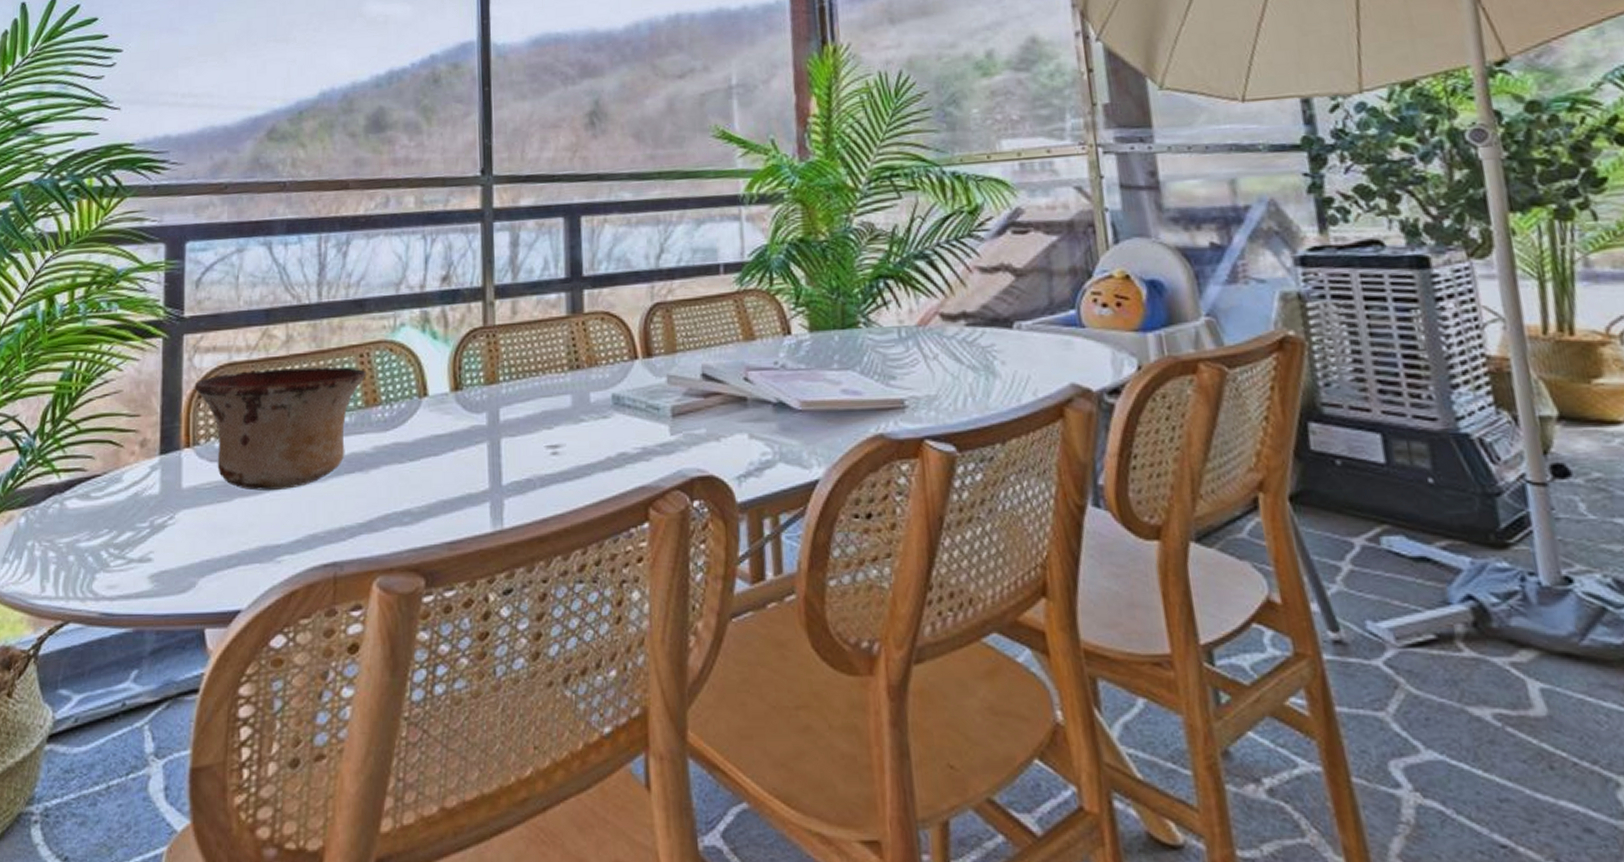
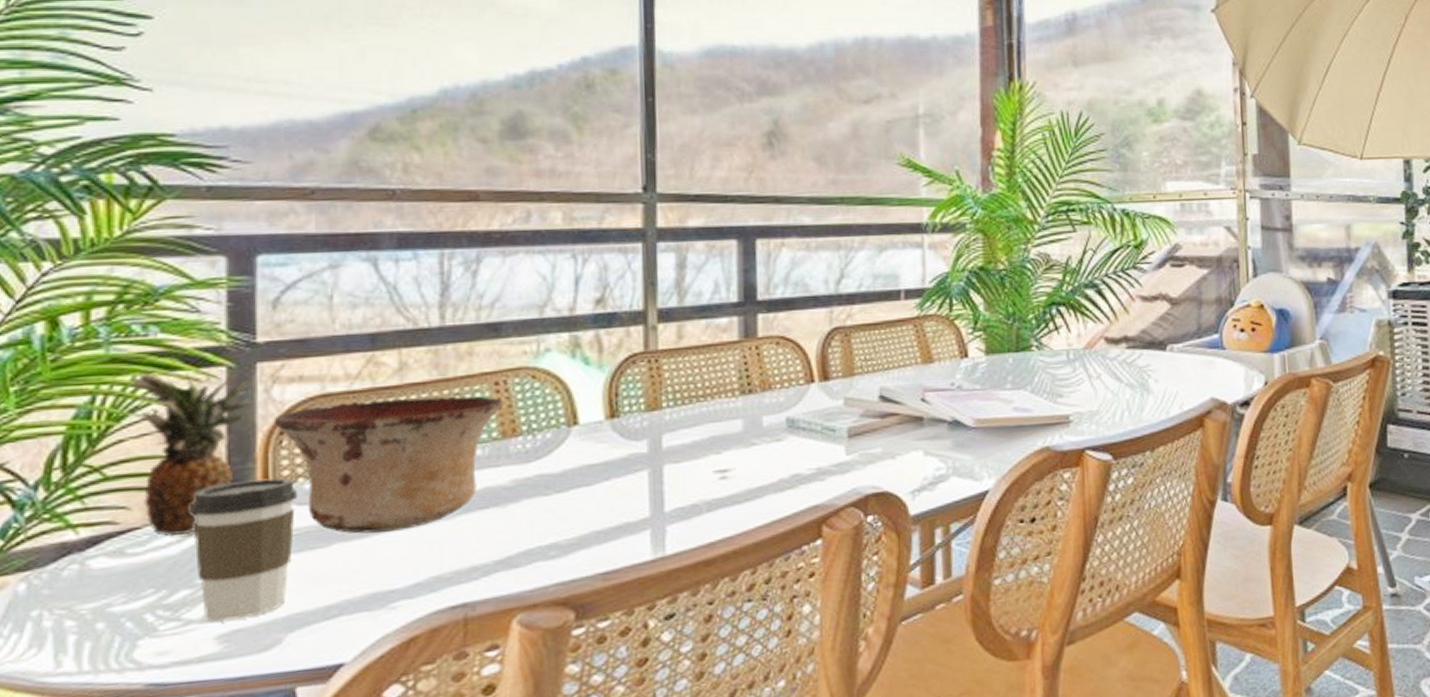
fruit: none [95,341,180,483] -> present [126,371,252,536]
coffee cup: none [135,436,210,562] -> present [191,477,298,622]

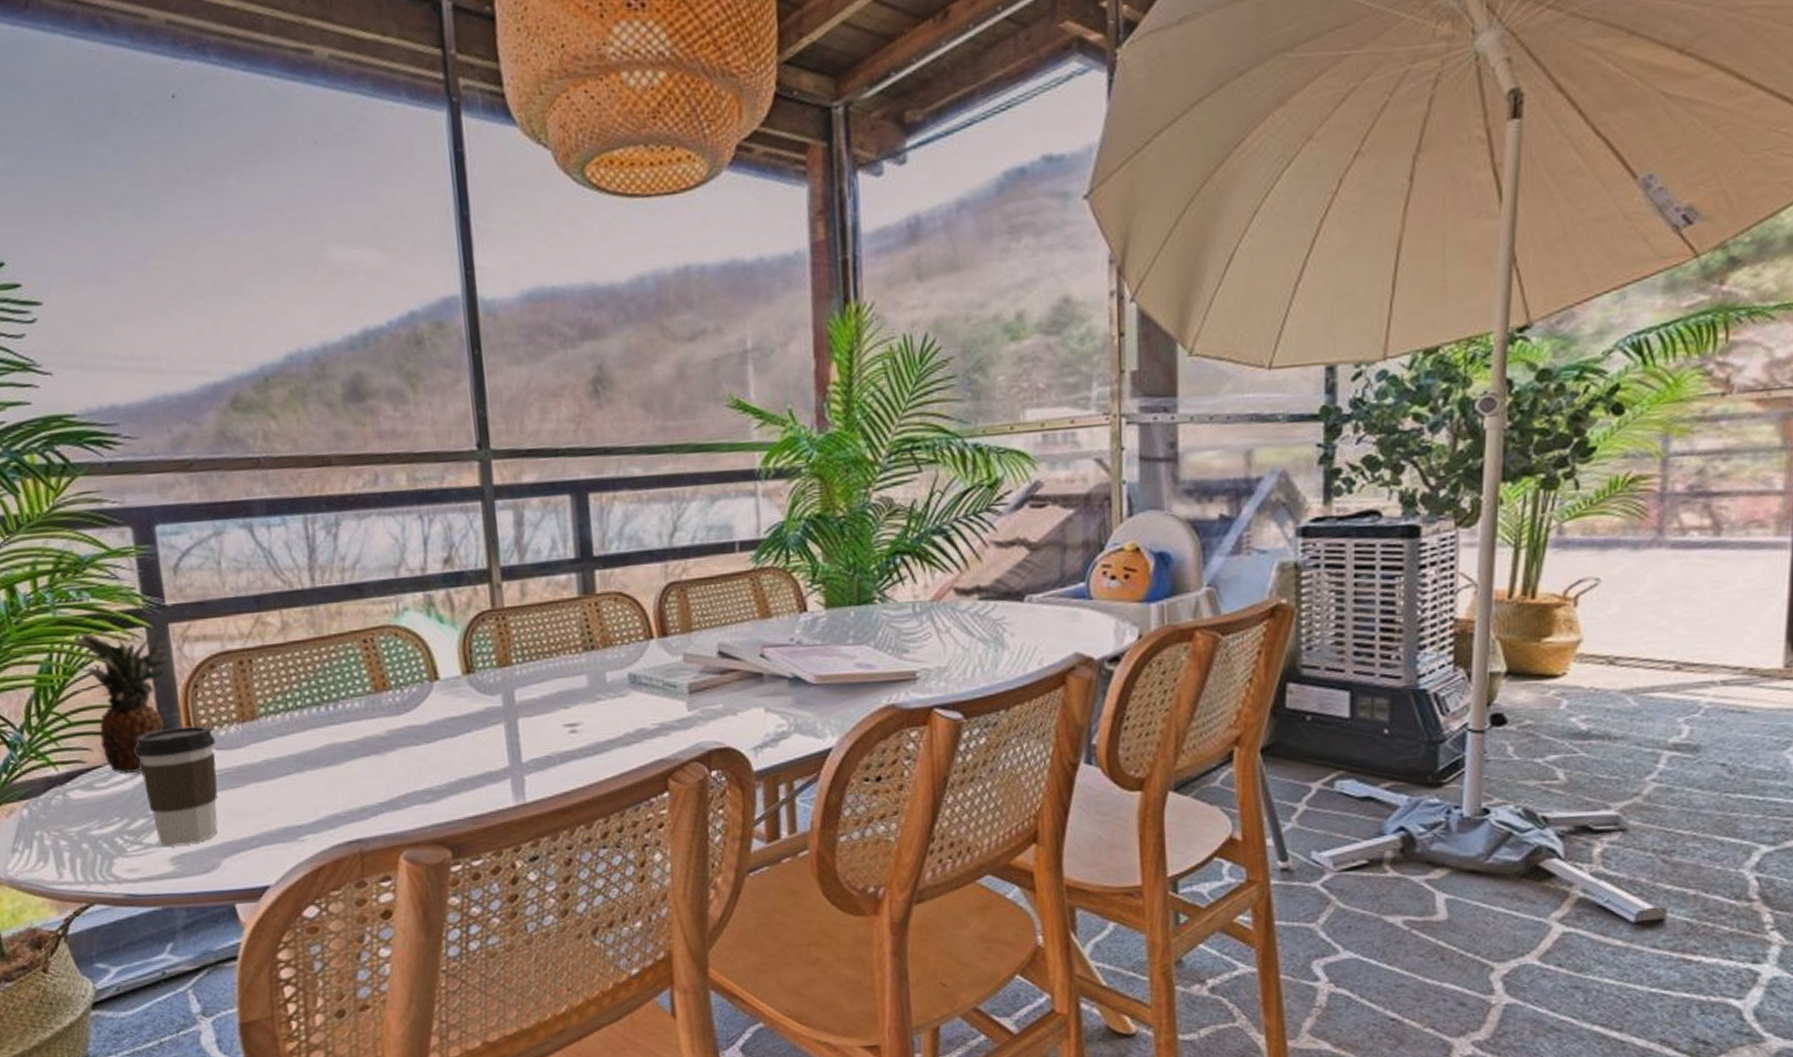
bowl: present [275,396,505,534] -> none [189,653,374,776]

